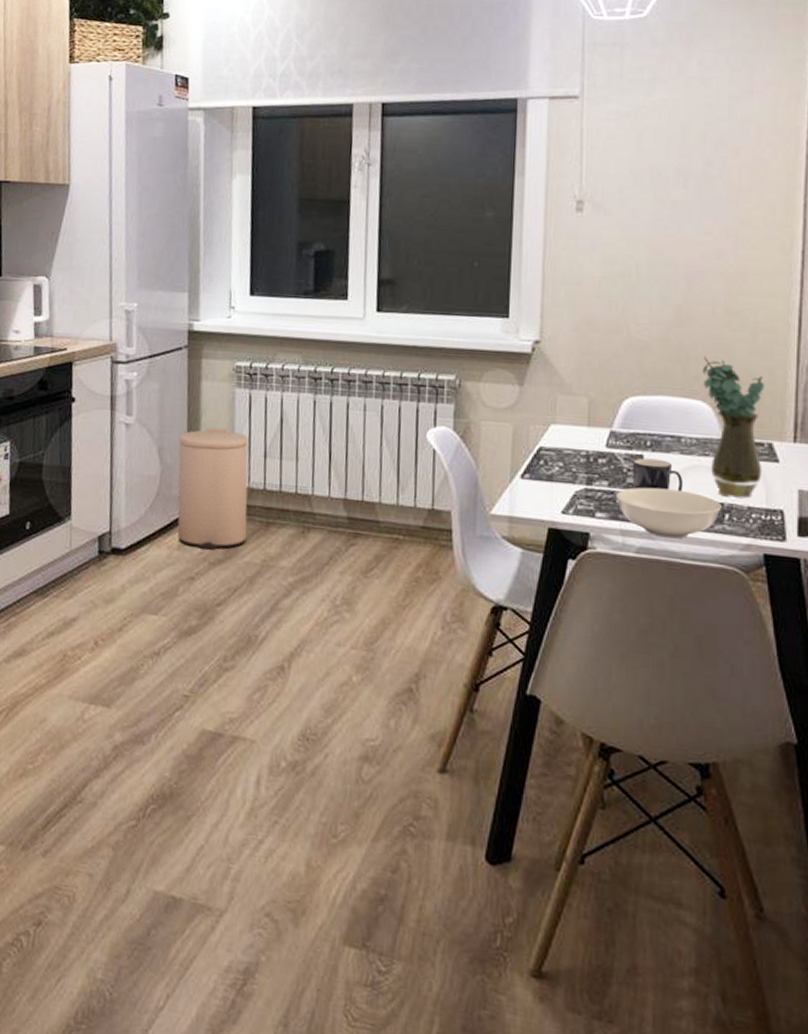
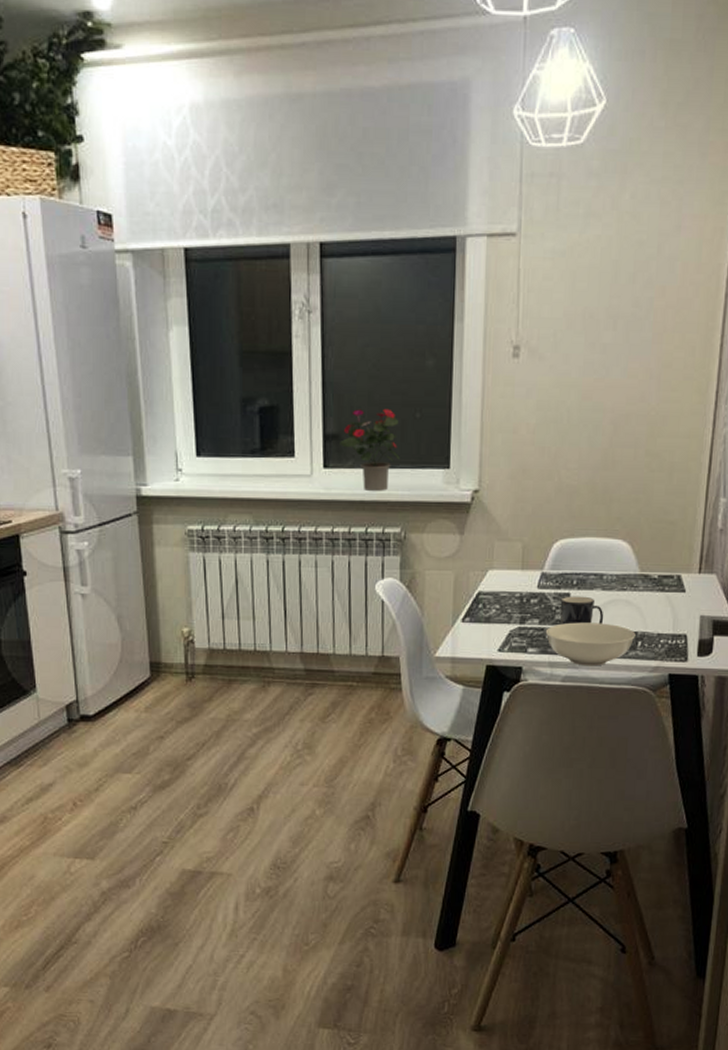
pedal bin: present [177,427,249,551] -> none [137,593,211,711]
potted flower: none [394,256,456,338] -> present [340,408,400,492]
vase: present [702,356,764,499] -> none [624,497,677,627]

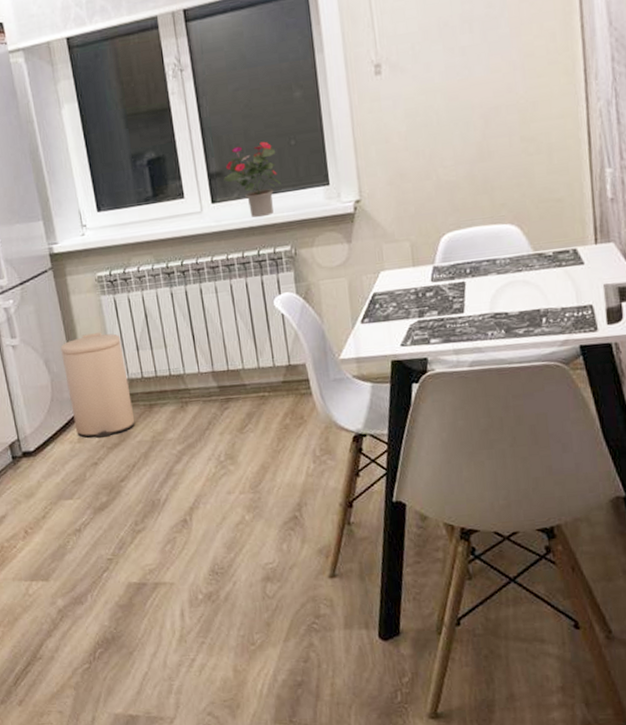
pedal bin: none [137,593,211,711] -> present [60,332,135,439]
bowl: present [545,622,636,666] -> none [445,305,539,349]
mug: present [560,596,604,625] -> none [456,282,503,313]

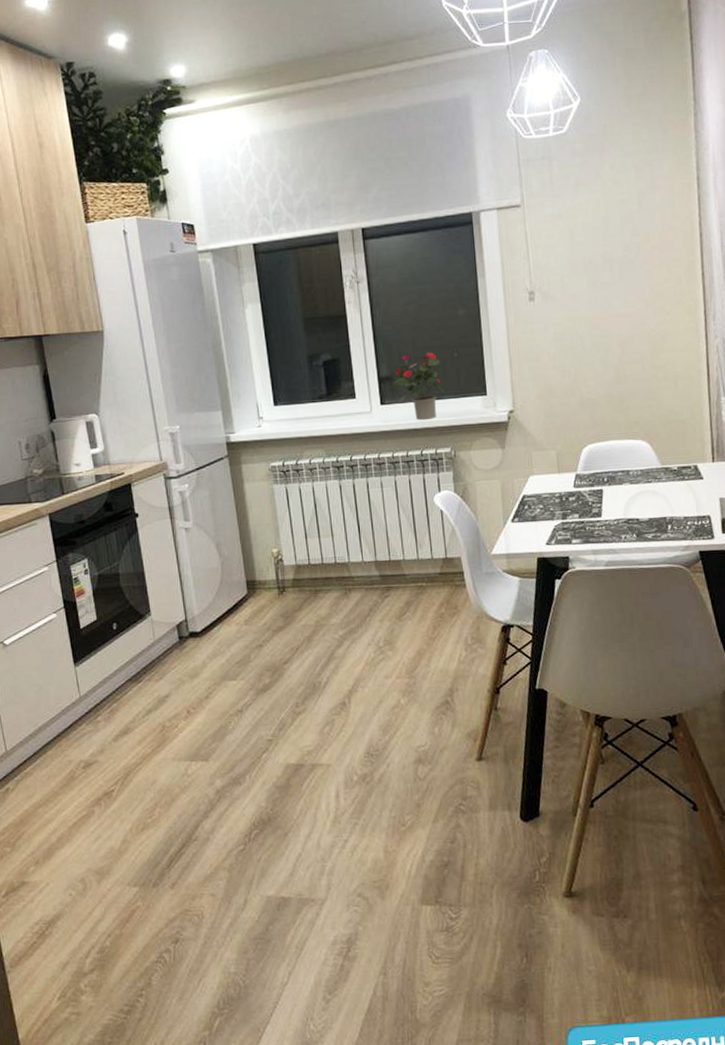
pedal bin: present [60,332,135,439] -> none [232,519,300,622]

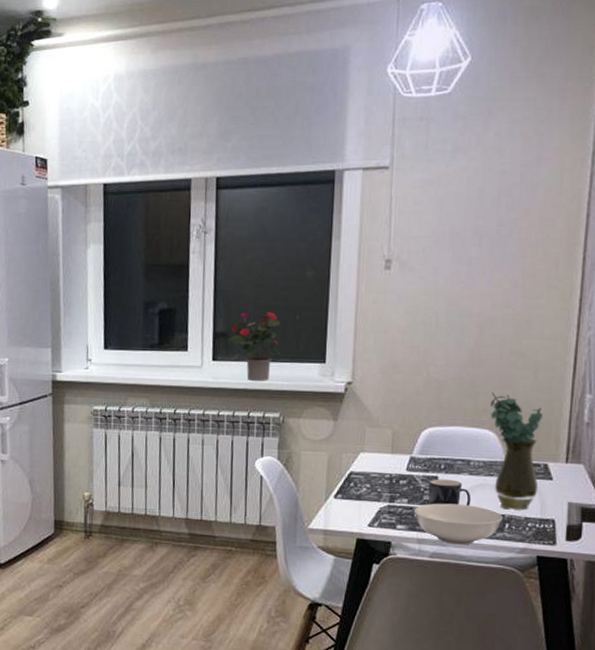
bowl: none [585,512,665,551] -> present [414,503,503,545]
mug: none [595,490,635,517] -> present [428,479,471,506]
vase: none [639,404,692,512] -> present [490,392,543,511]

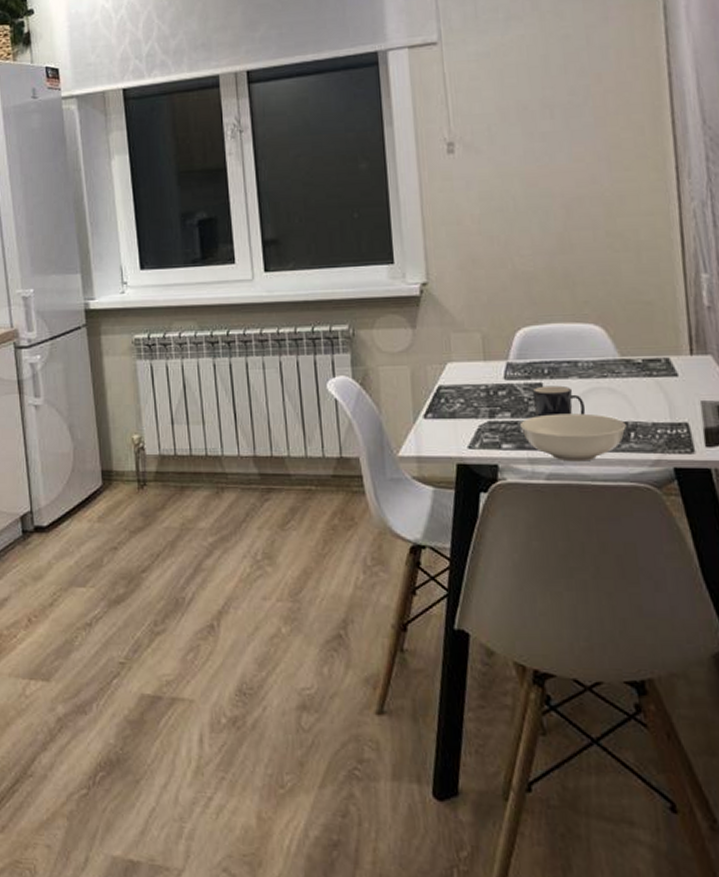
potted flower: present [227,311,281,382] -> none [279,211,341,292]
vase: present [490,392,543,511] -> none [590,280,663,416]

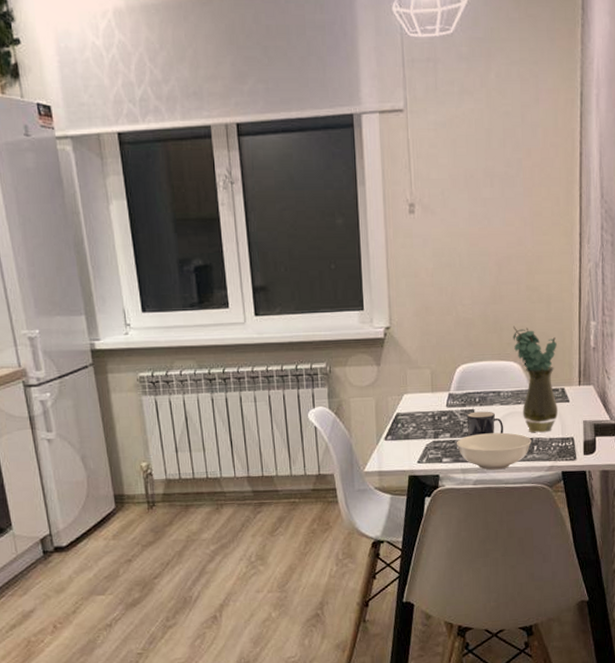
vase: none [590,280,663,416] -> present [513,326,559,433]

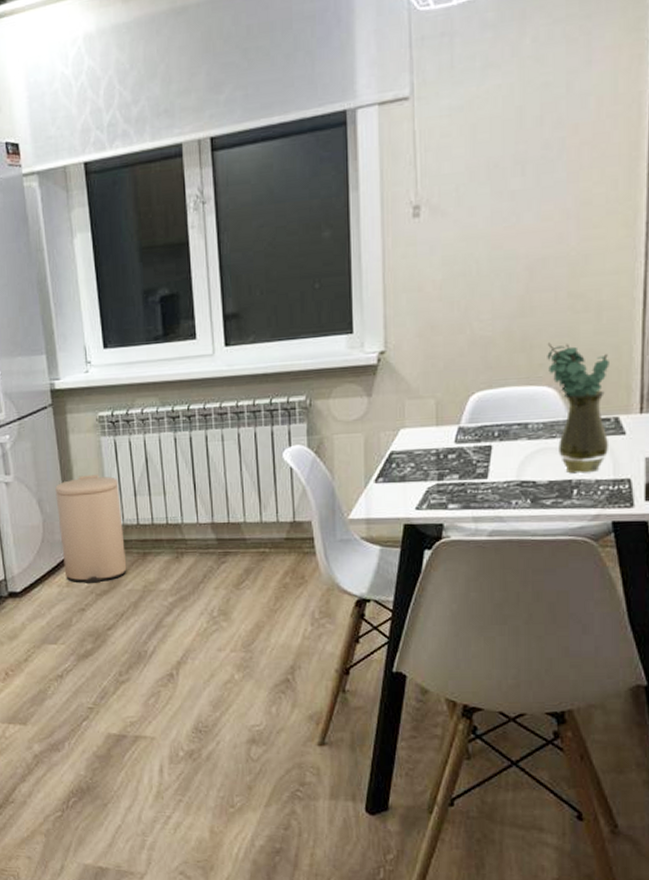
pedal bin: none [98,432,171,537] -> present [55,475,127,584]
bowl: present [456,432,532,470] -> none [466,473,570,519]
mug: present [466,411,504,437] -> none [481,447,532,478]

